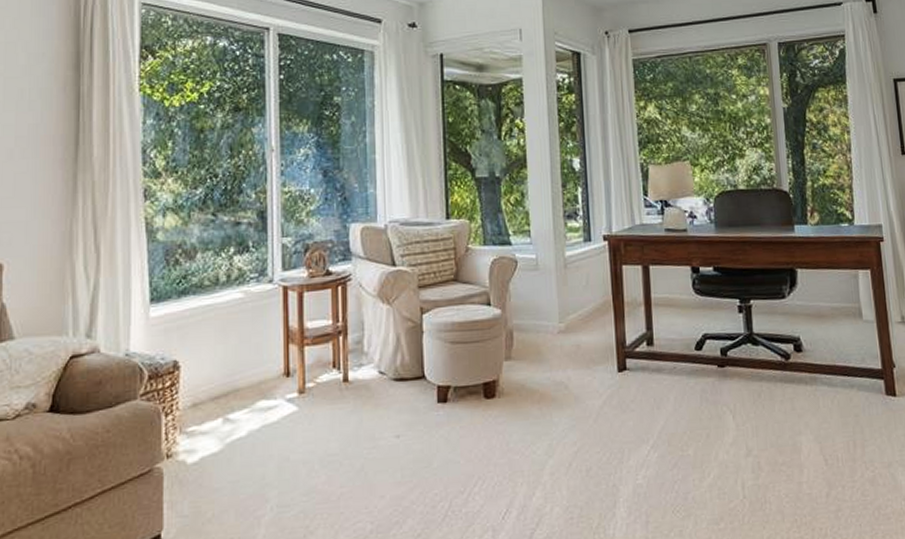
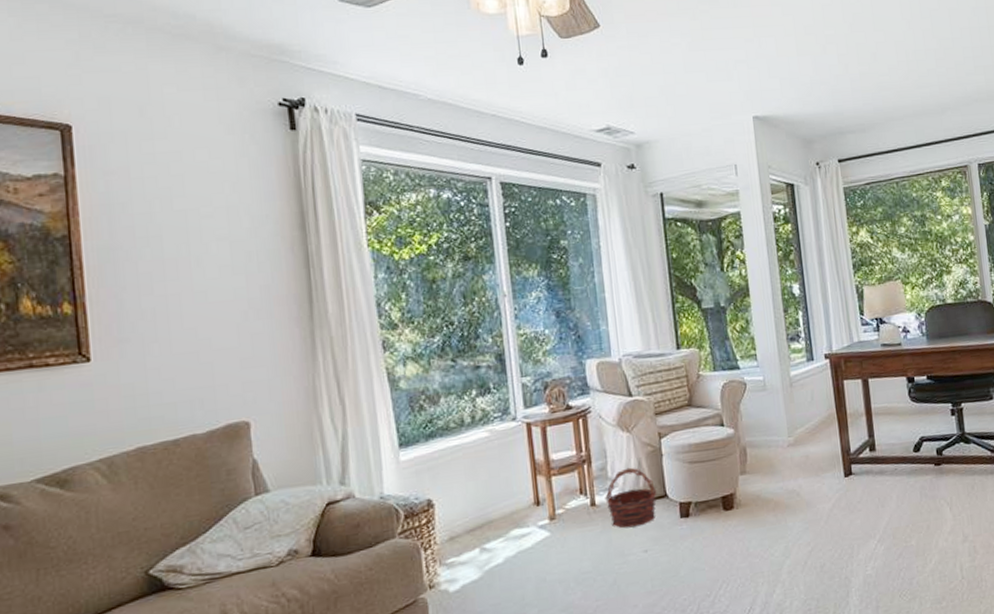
basket: none [359,343,414,409] -> present [605,467,657,528]

